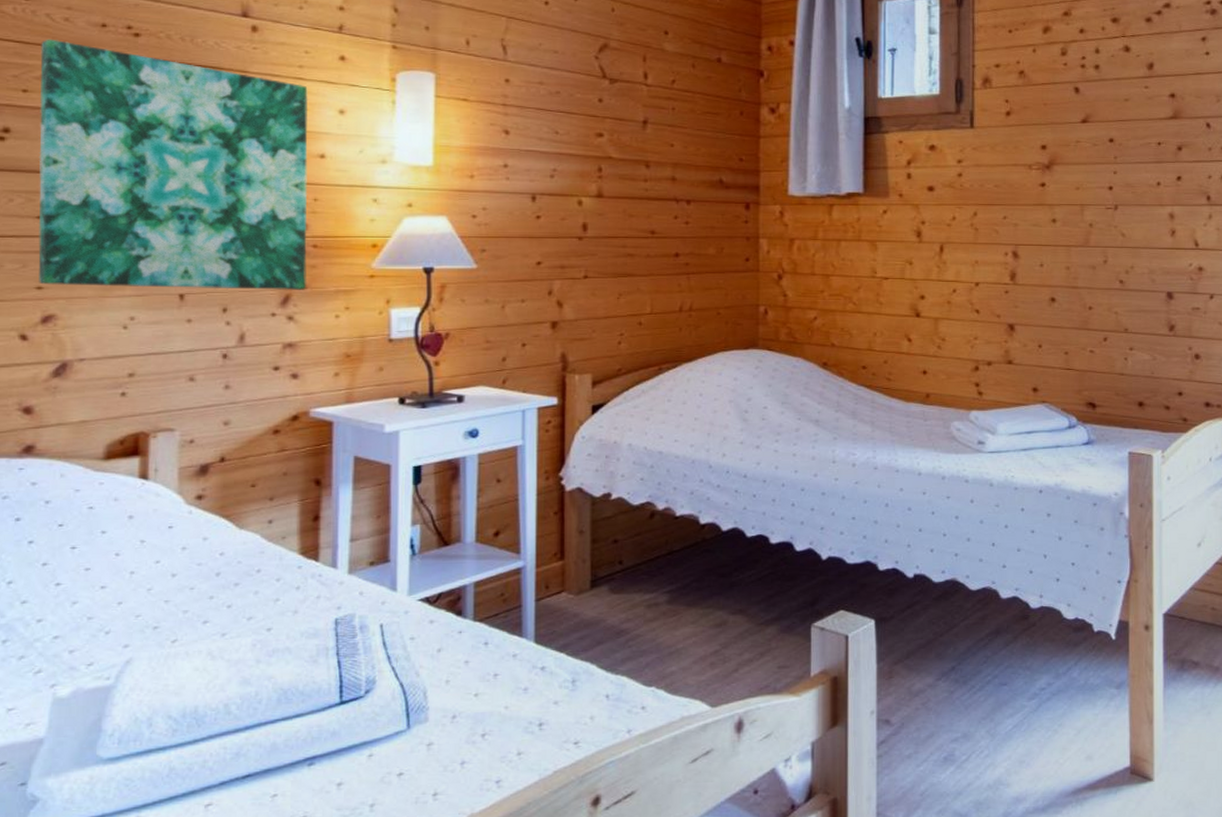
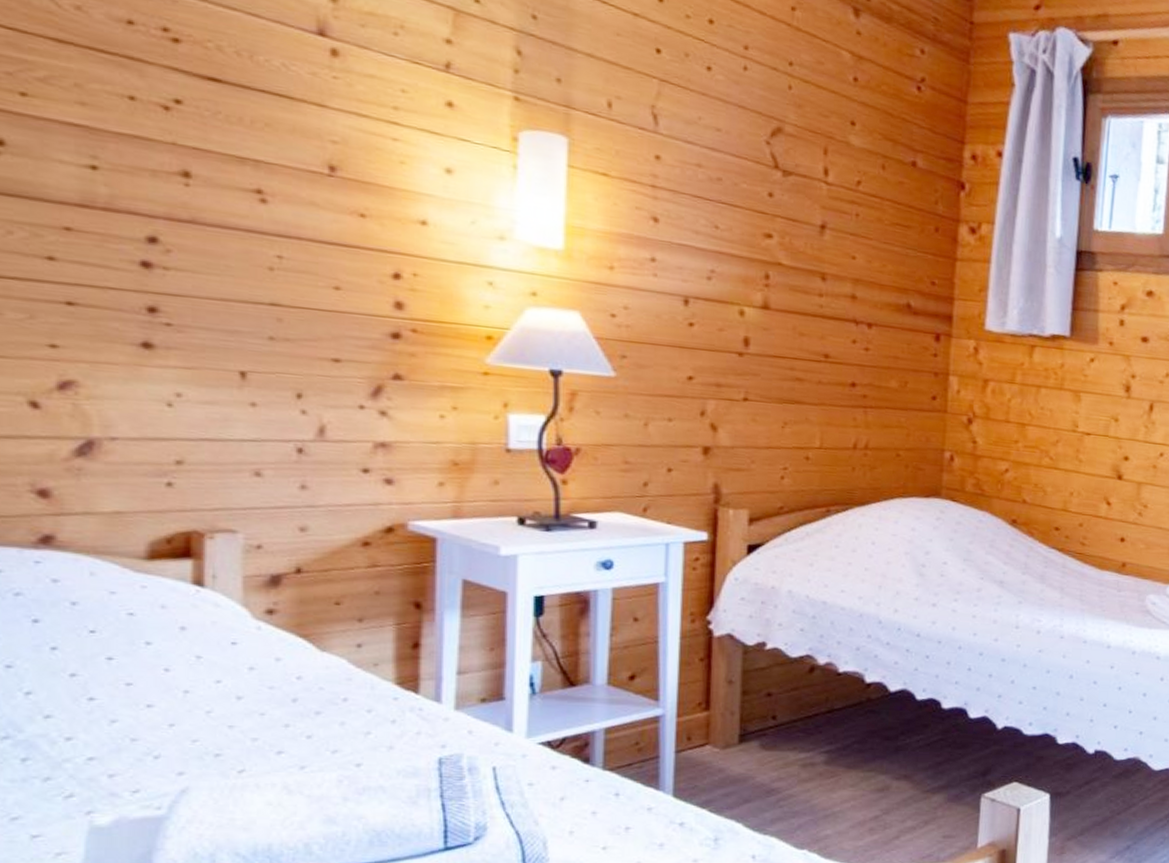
wall art: present [38,39,309,291] -> none [43,30,406,382]

